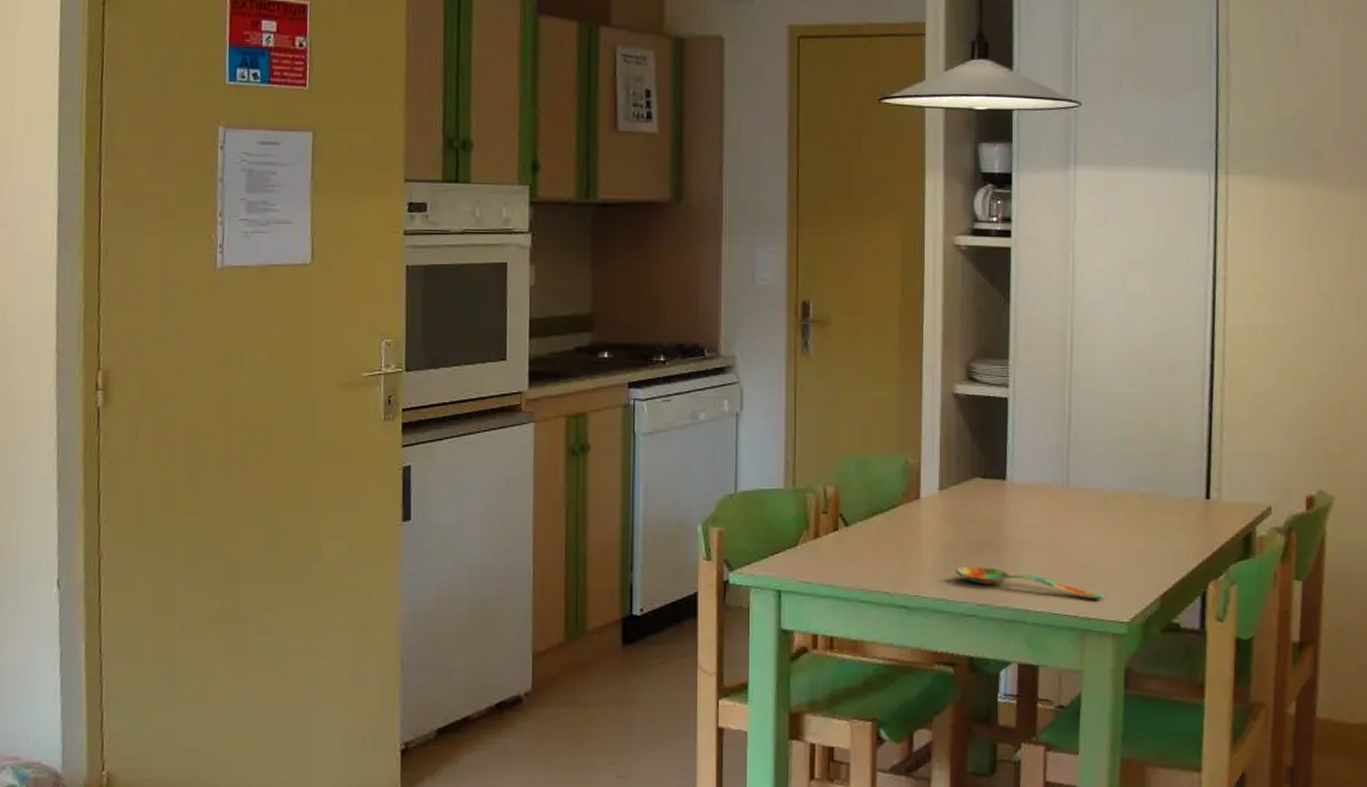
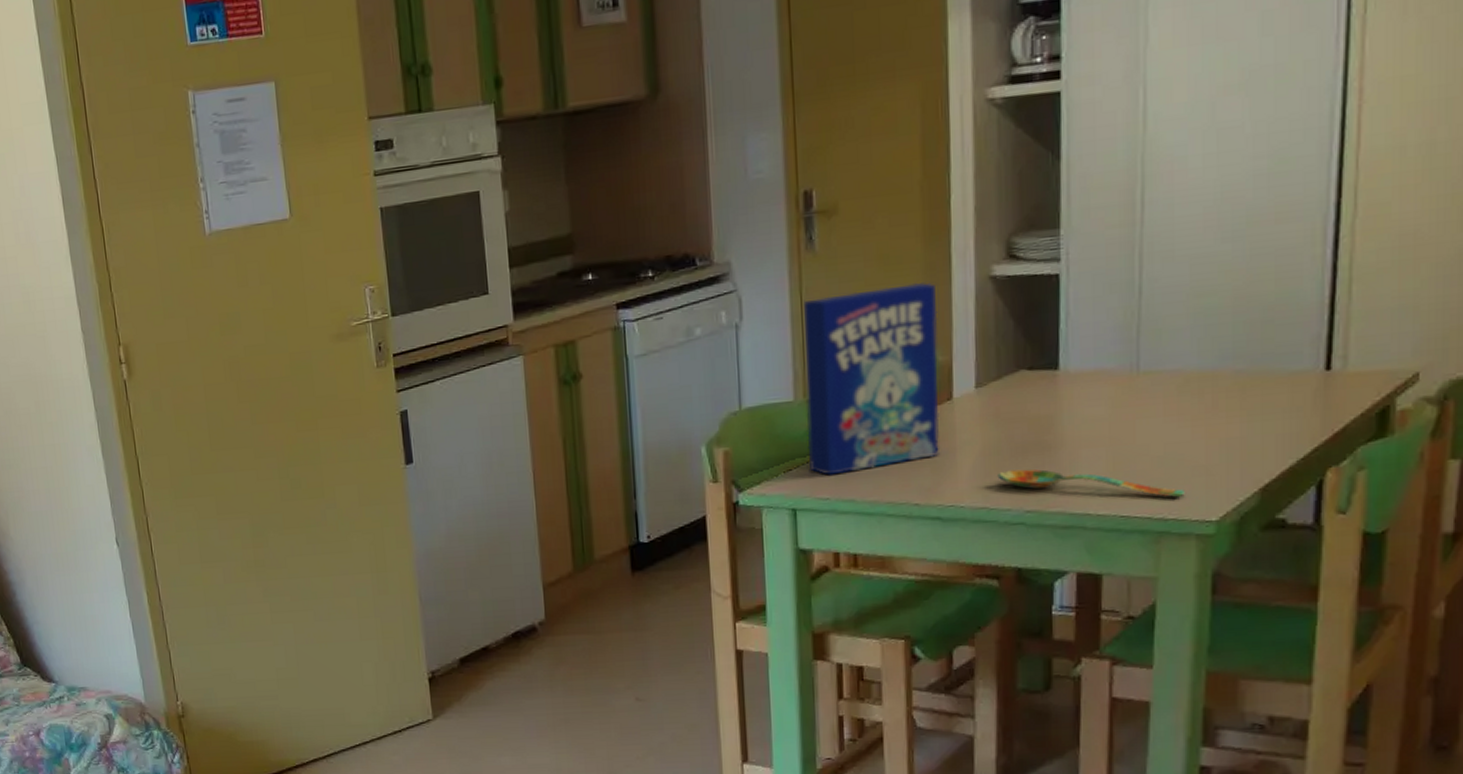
cereal box: none [794,393,910,560] -> present [803,282,940,475]

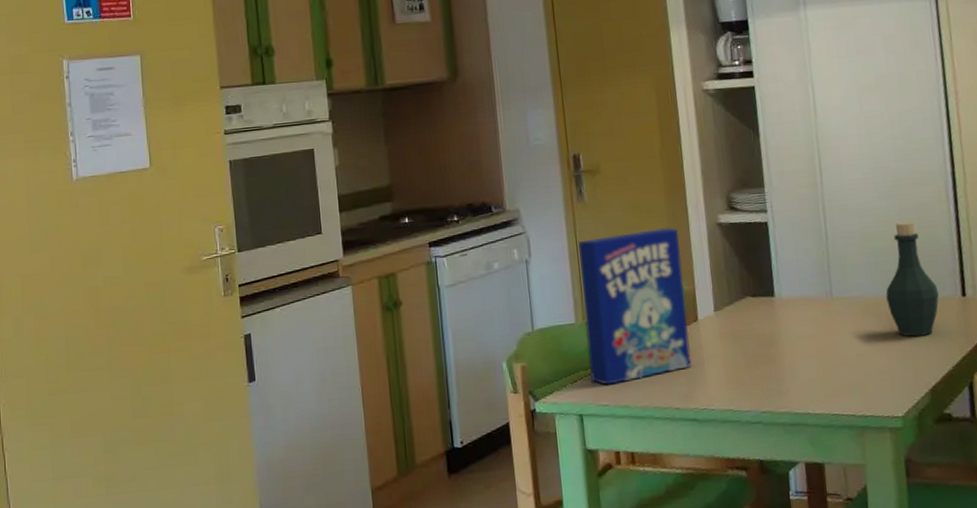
spoon: present [997,469,1185,497] -> none [737,377,877,398]
bottle: none [1215,271,1291,422] -> present [886,221,939,337]

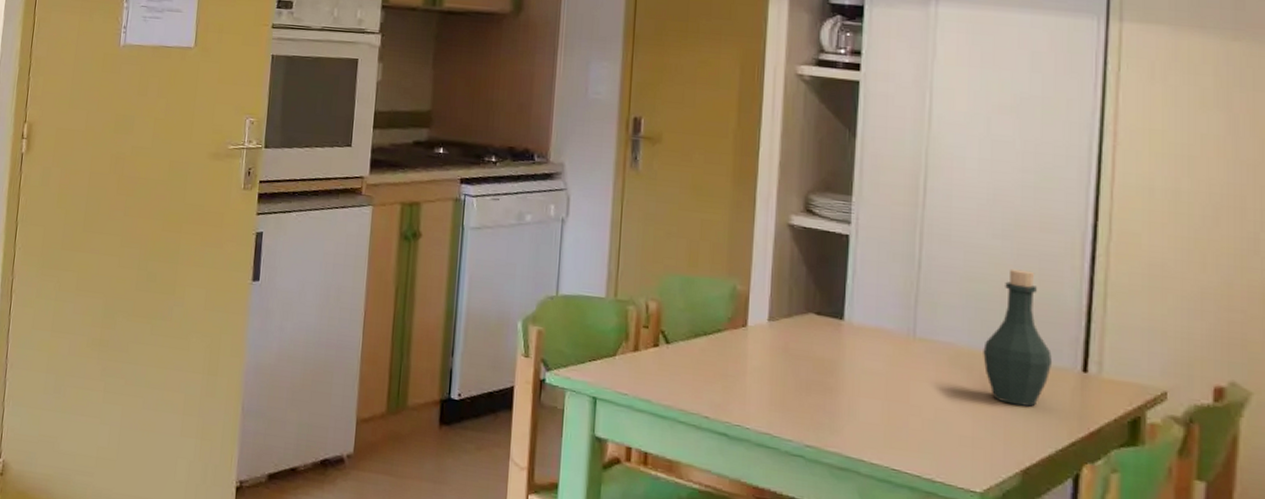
cereal box: present [578,227,692,385] -> none [612,210,740,376]

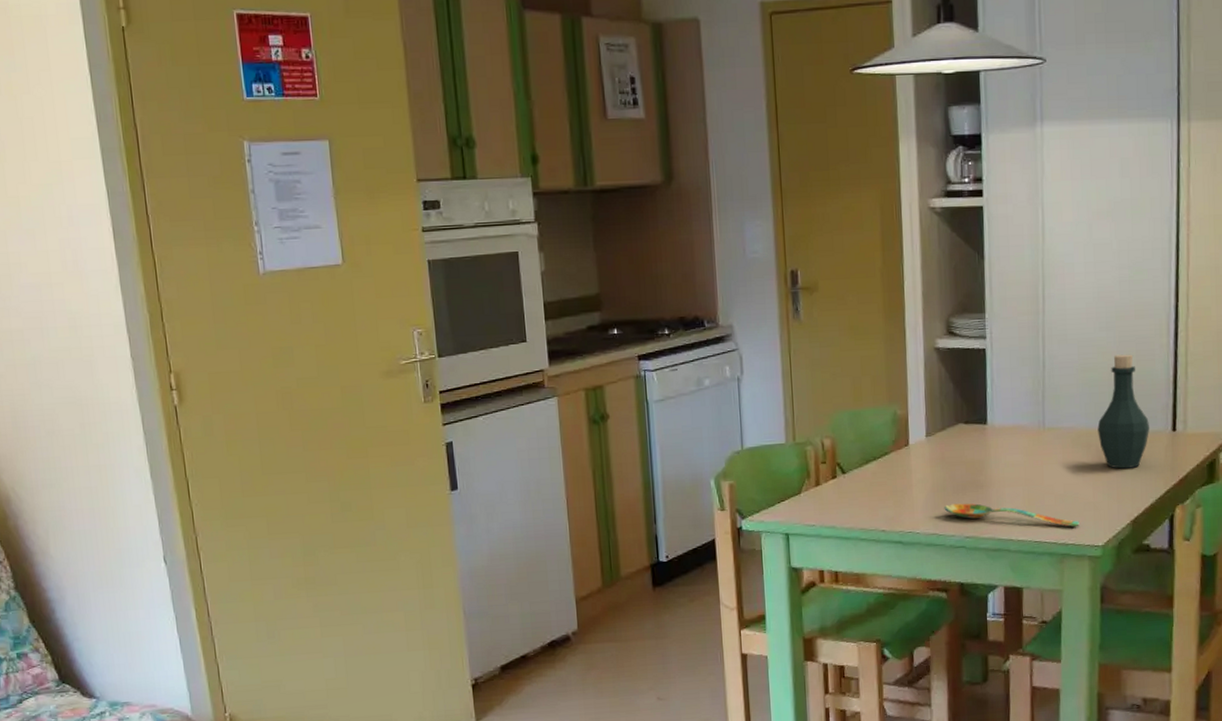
spoon: none [782,403,952,462] -> present [944,503,1080,527]

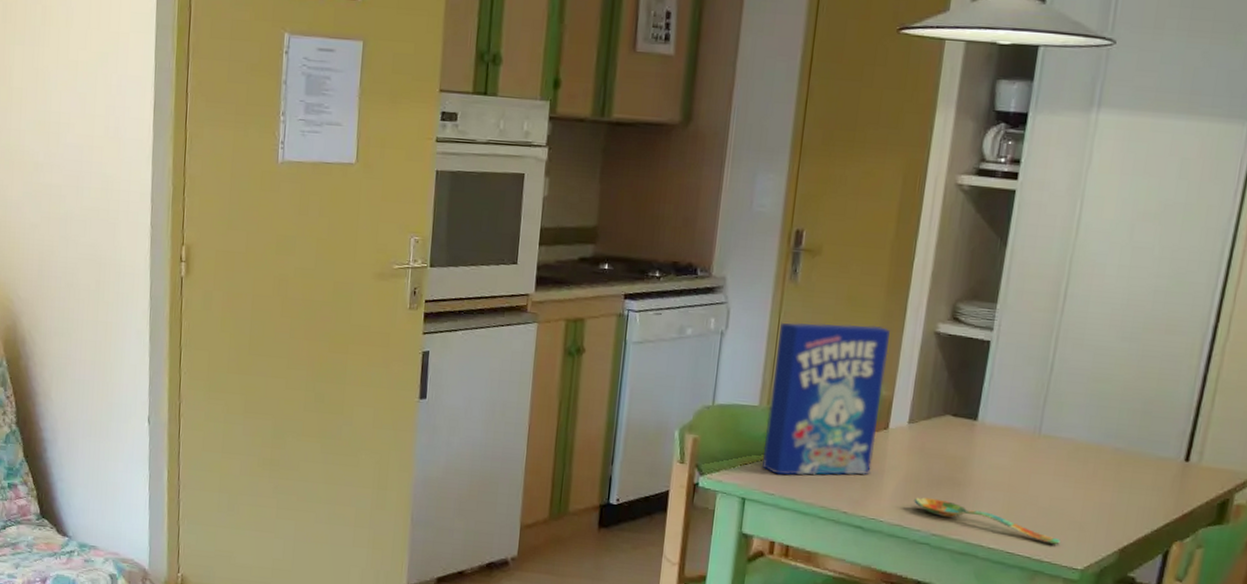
cereal box: none [792,350,900,506] -> present [761,322,890,476]
bottle: present [1097,354,1149,469] -> none [1098,369,1160,494]

